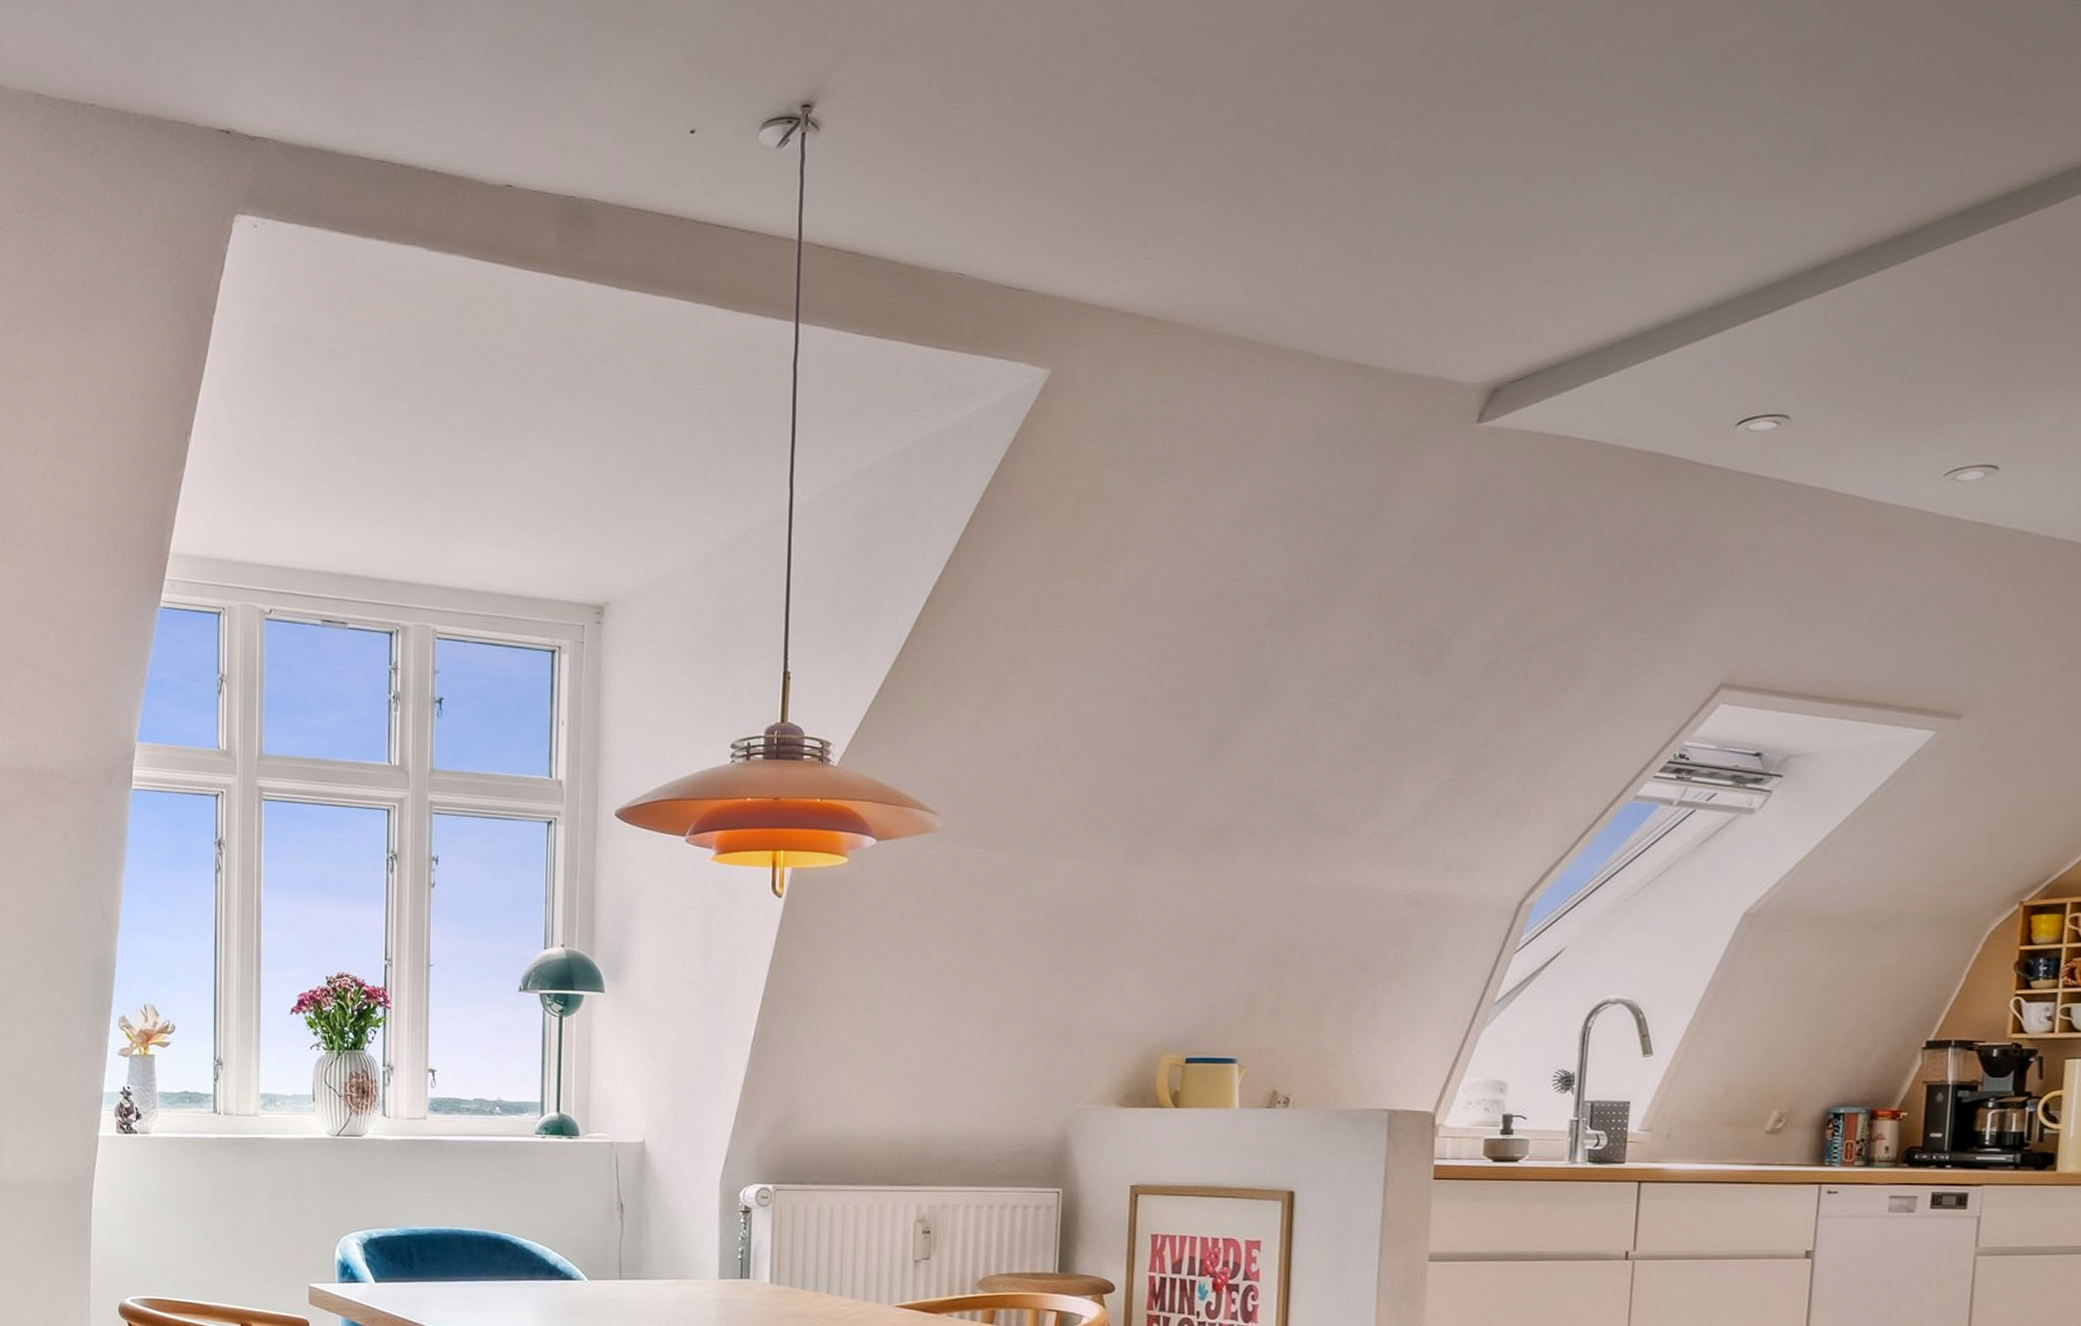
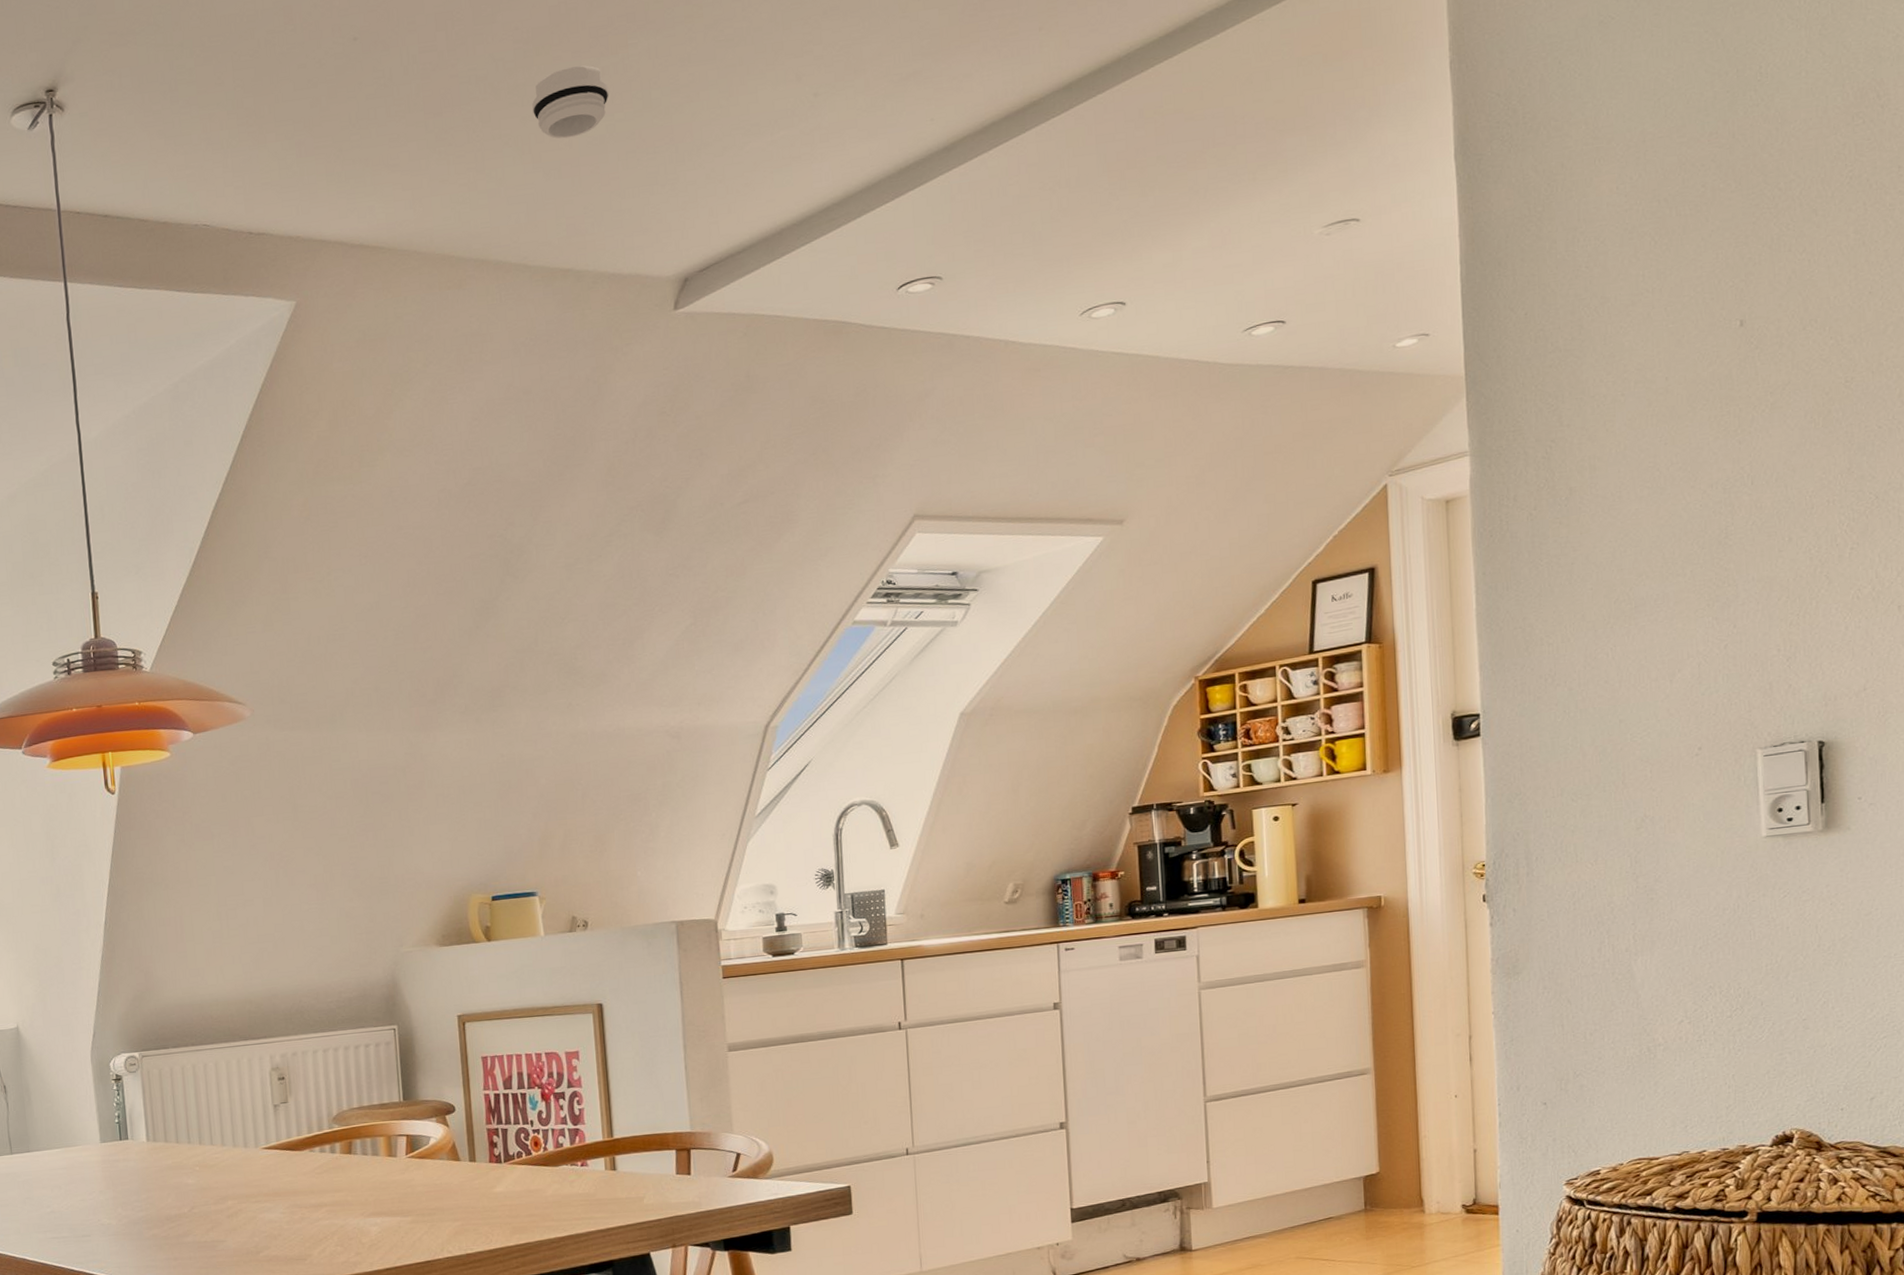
smoke detector: none [1346,134,1436,216] -> present [532,65,609,139]

